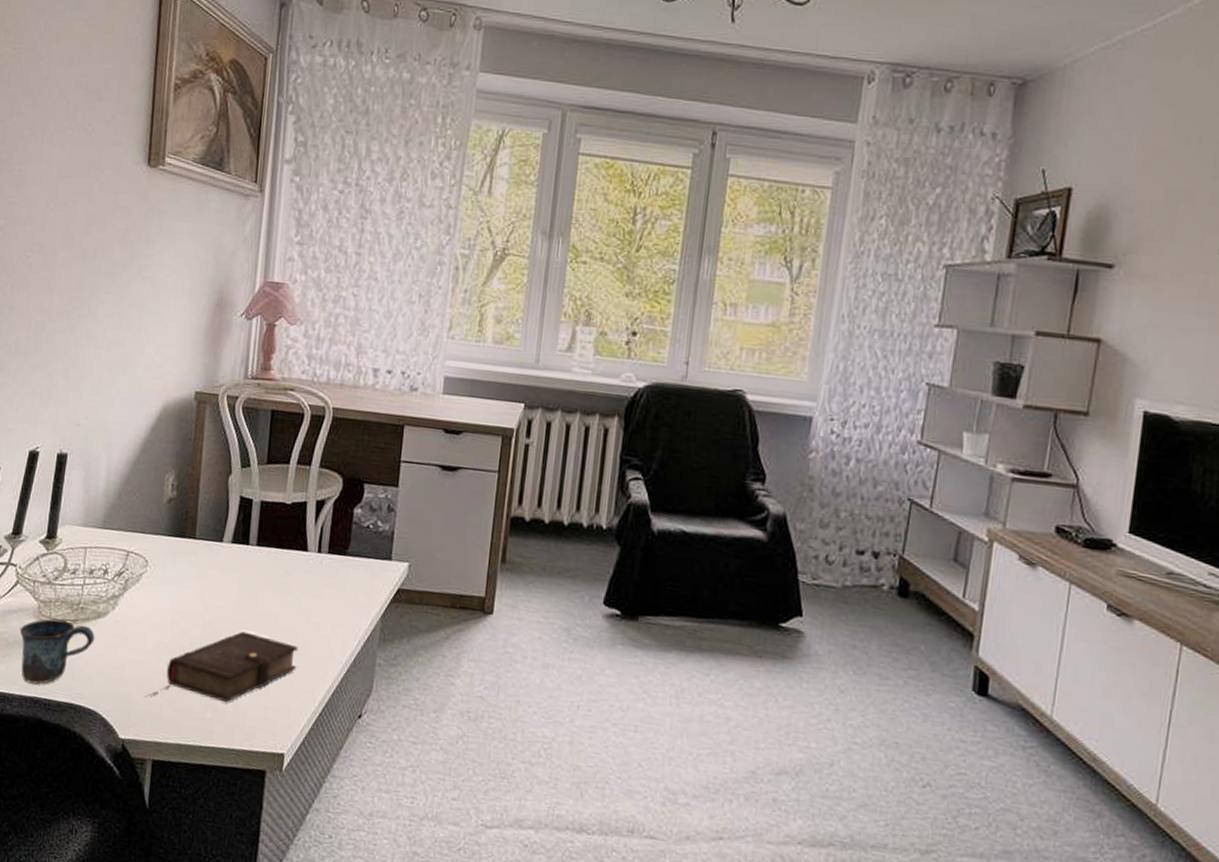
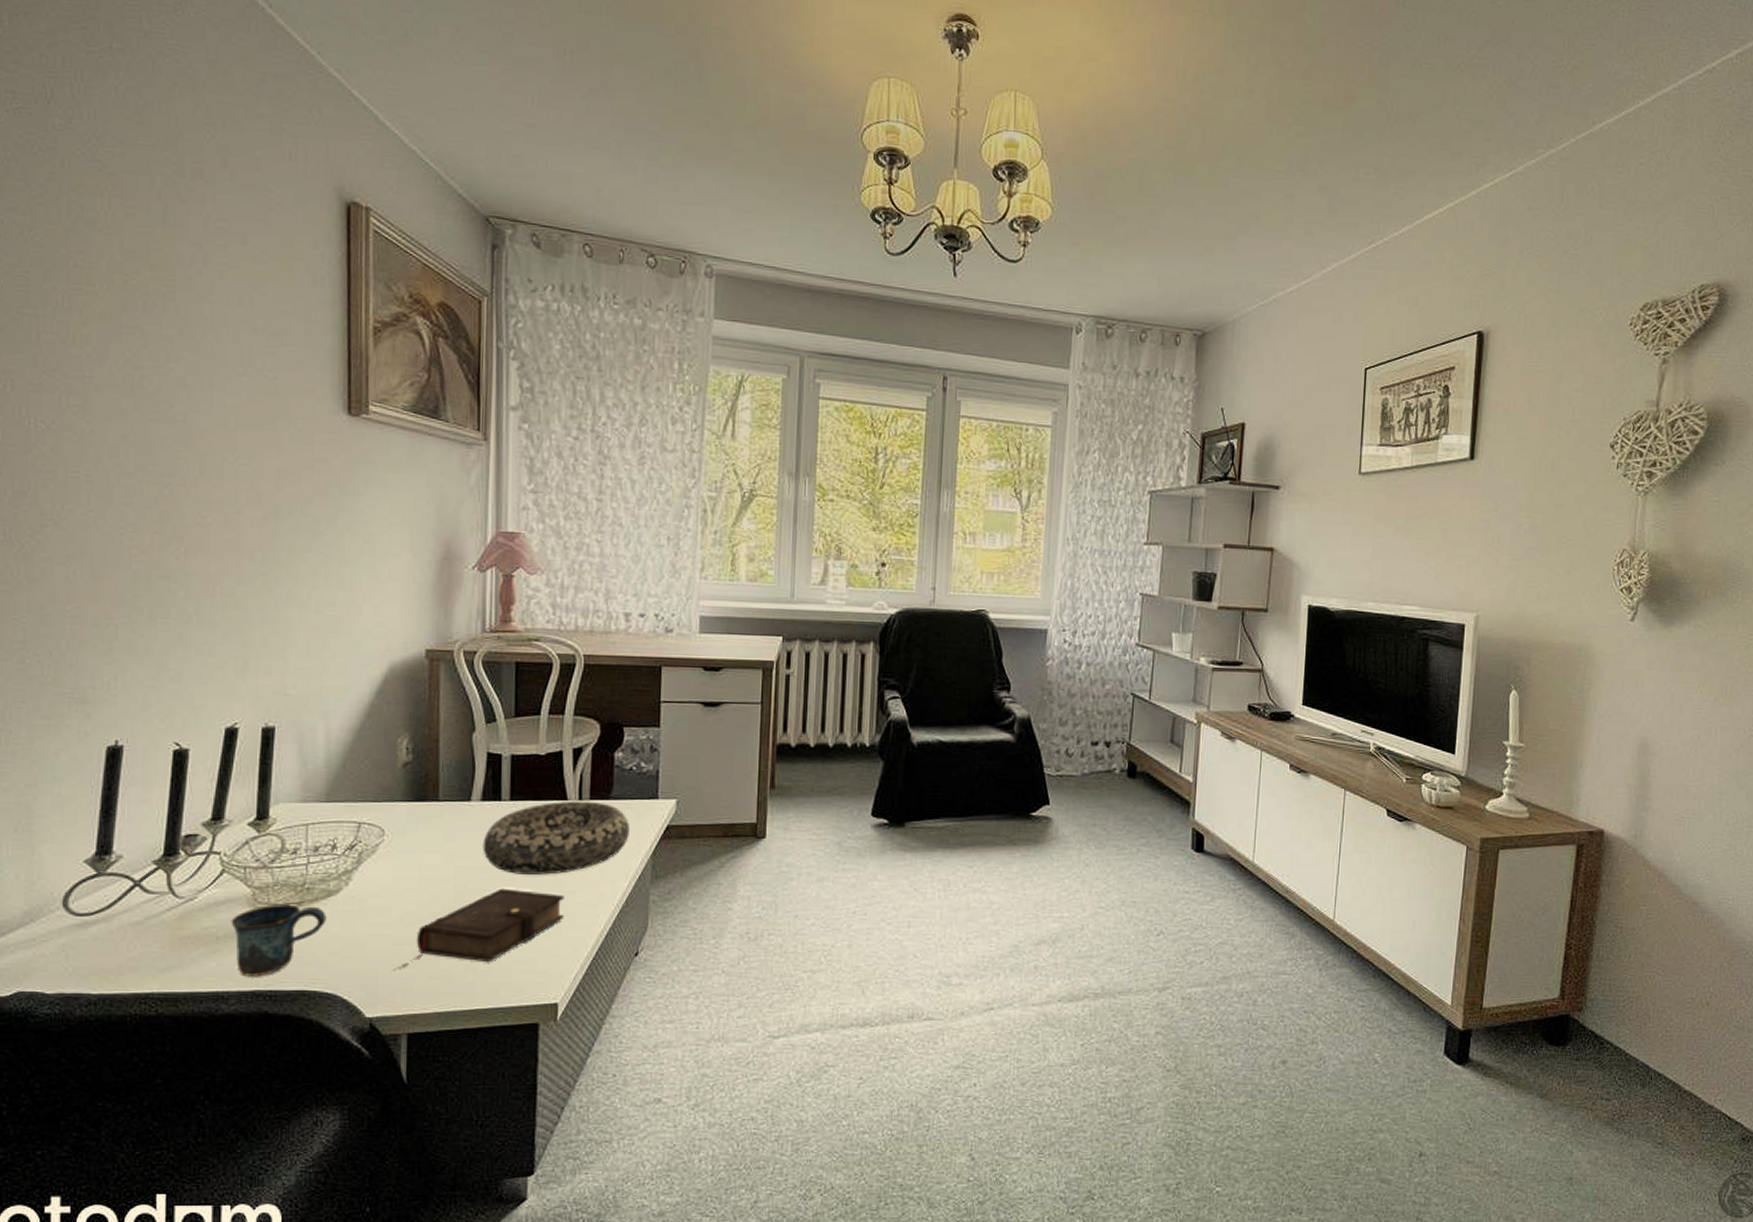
decorative bowl: none [229,552,363,625] -> present [482,801,630,875]

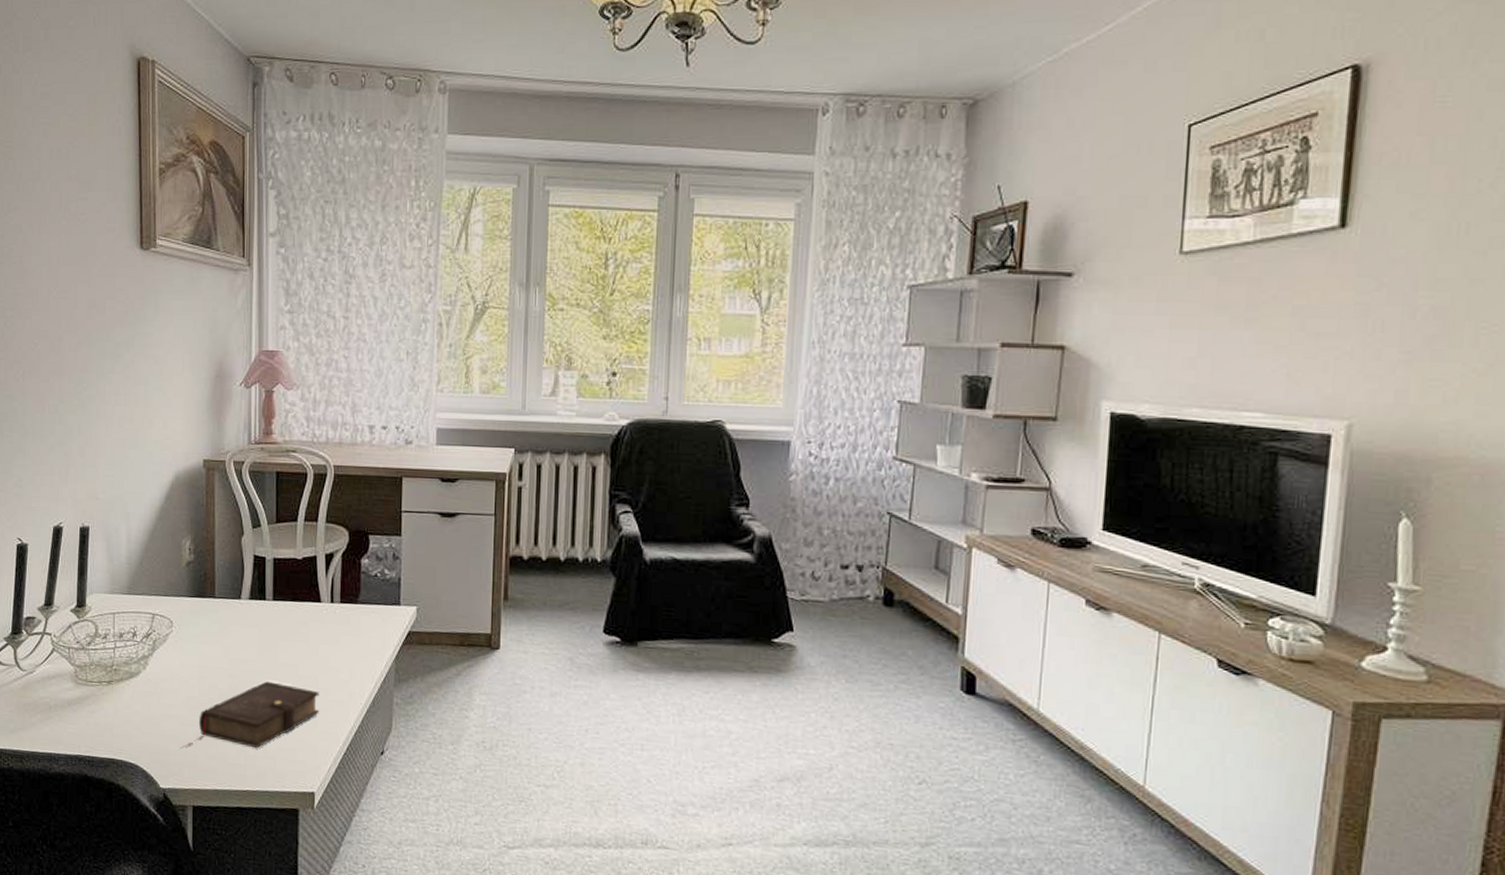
mug: present [231,904,327,977] -> none [59,681,130,743]
decorative bowl: present [482,801,630,875] -> none [251,603,375,672]

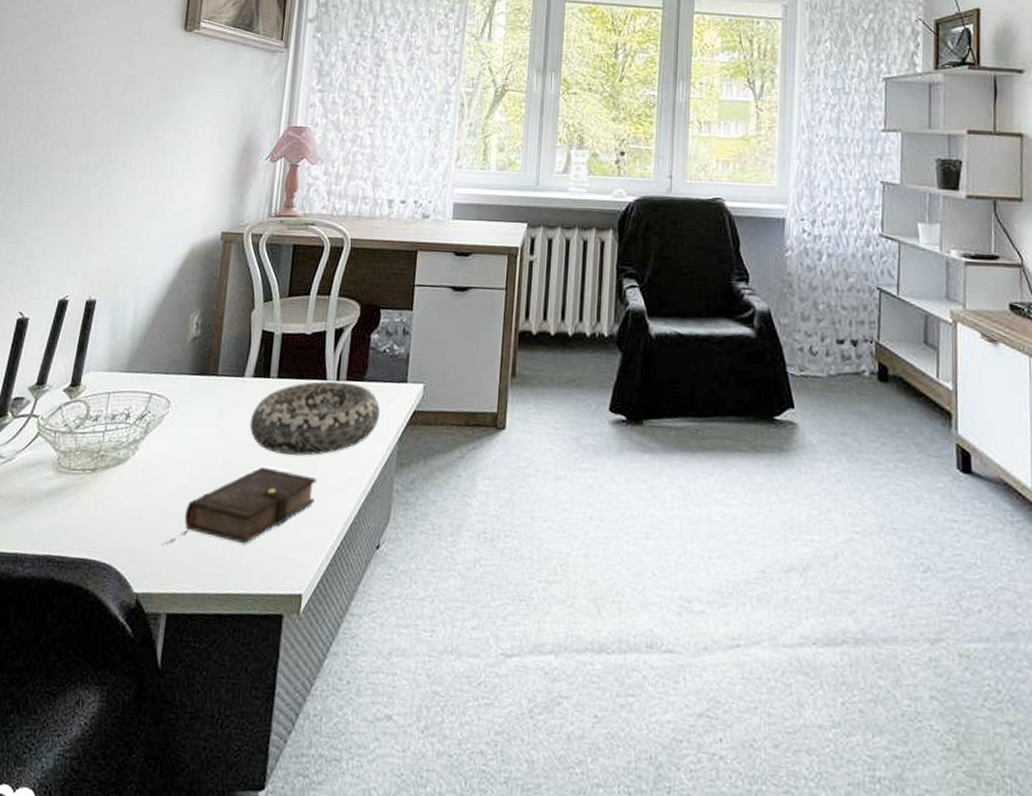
decorative bowl: none [251,603,375,672] -> present [249,381,380,456]

